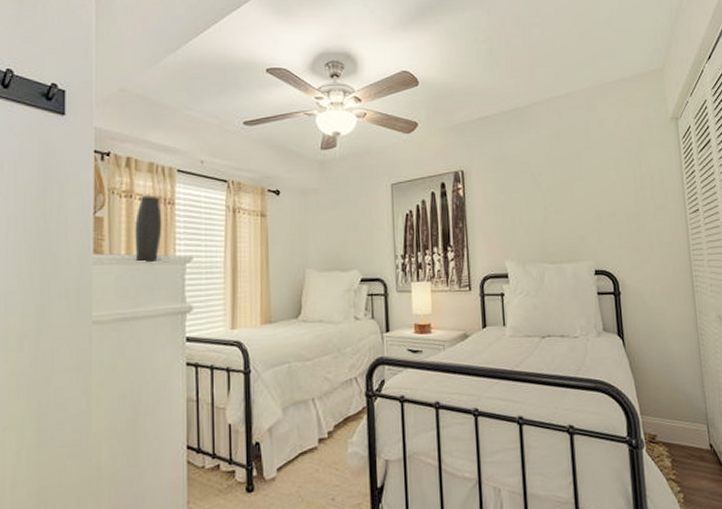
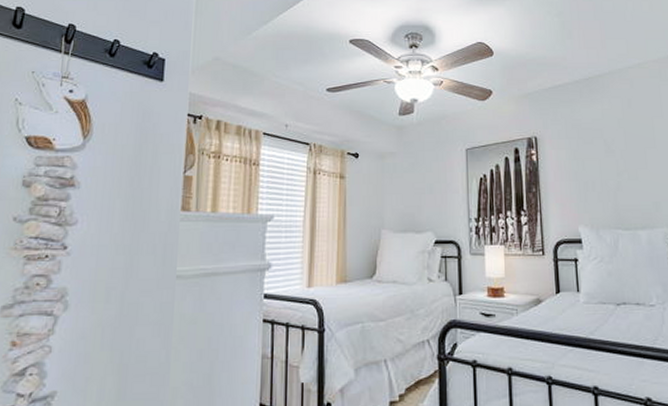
vase: present [135,195,162,262] -> none [220,156,247,220]

